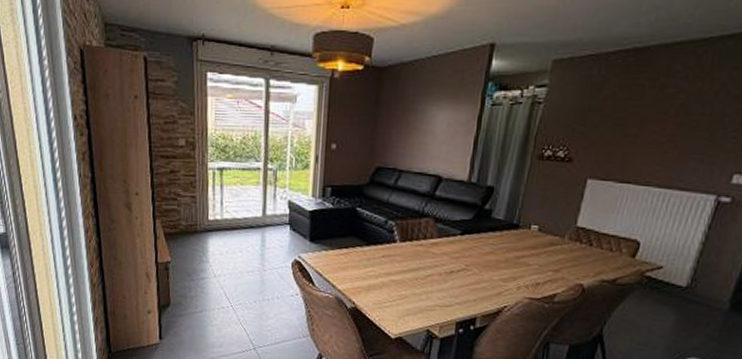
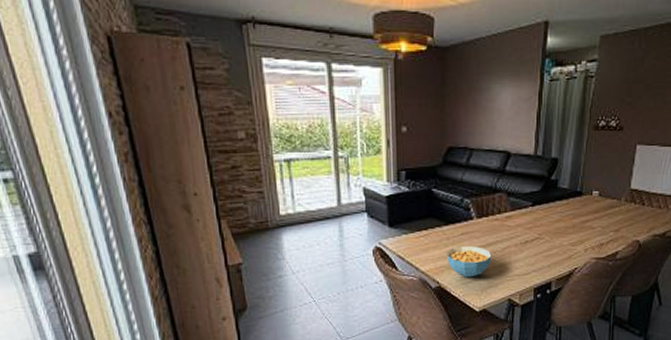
cereal bowl: none [365,268,413,302] -> present [447,245,492,278]

